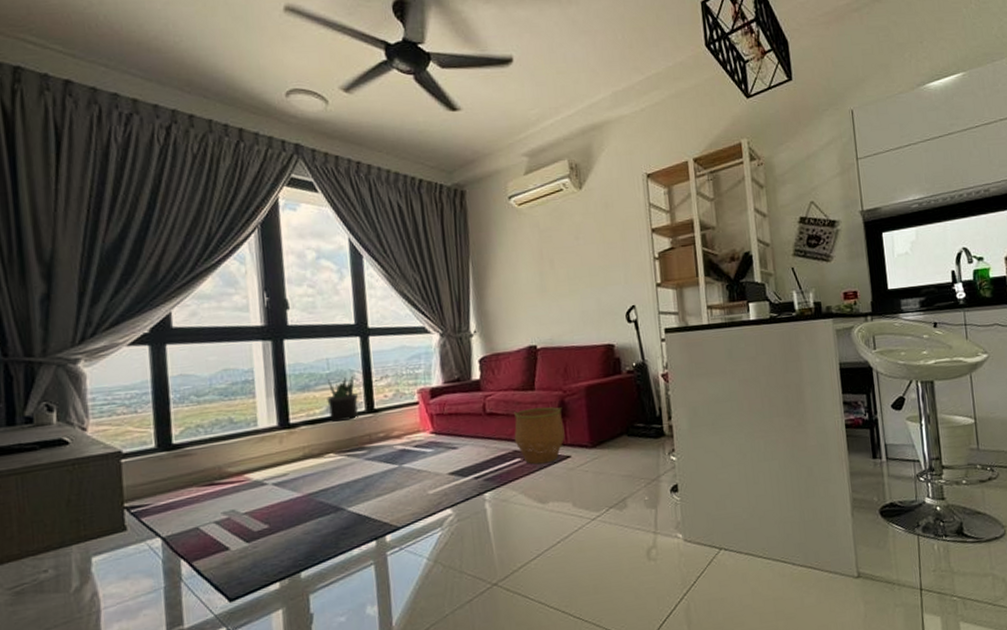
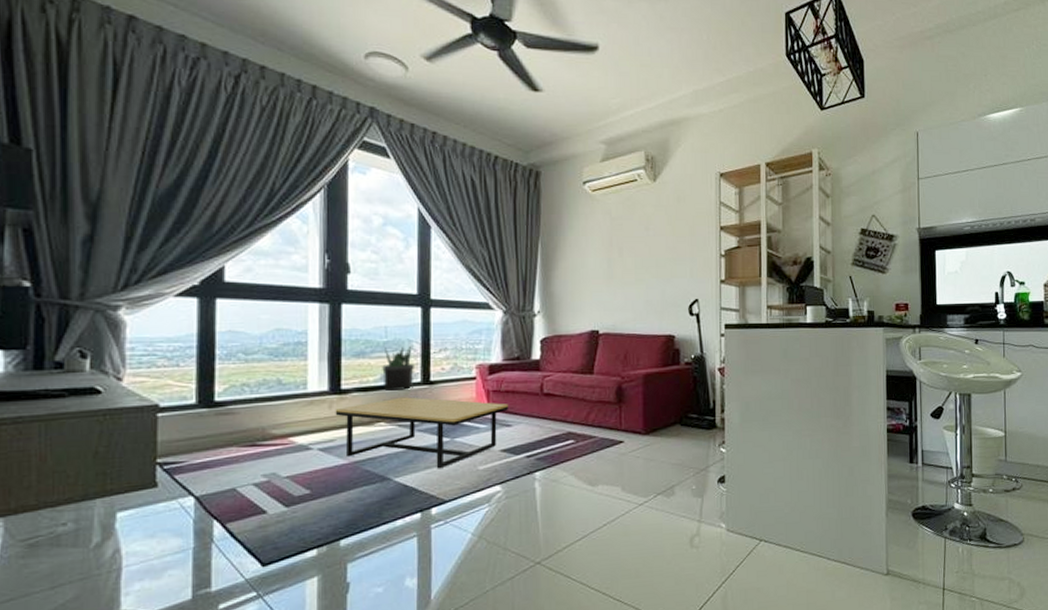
coffee table: none [285,426,454,496] -> present [335,397,509,469]
basket: present [514,407,565,465] -> none [569,391,620,447]

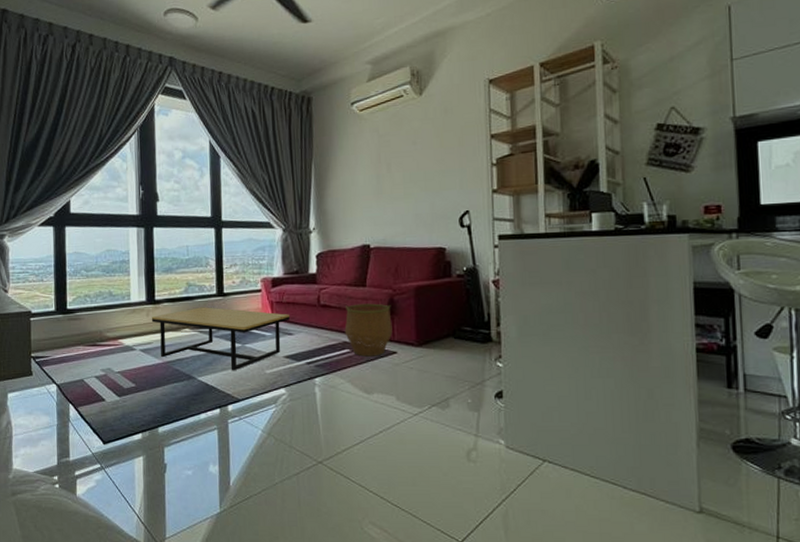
planter: present [382,346,414,391] -> none [185,262,211,301]
basket: none [569,391,620,447] -> present [344,303,393,357]

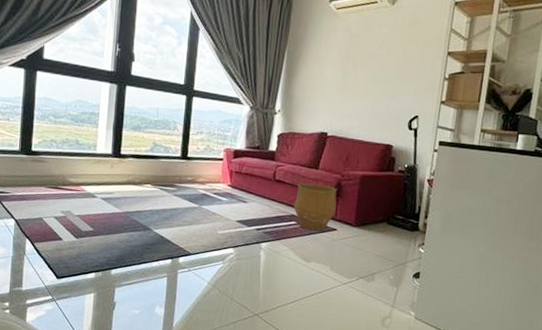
coffee table: present [151,307,291,371] -> none [115,166,247,228]

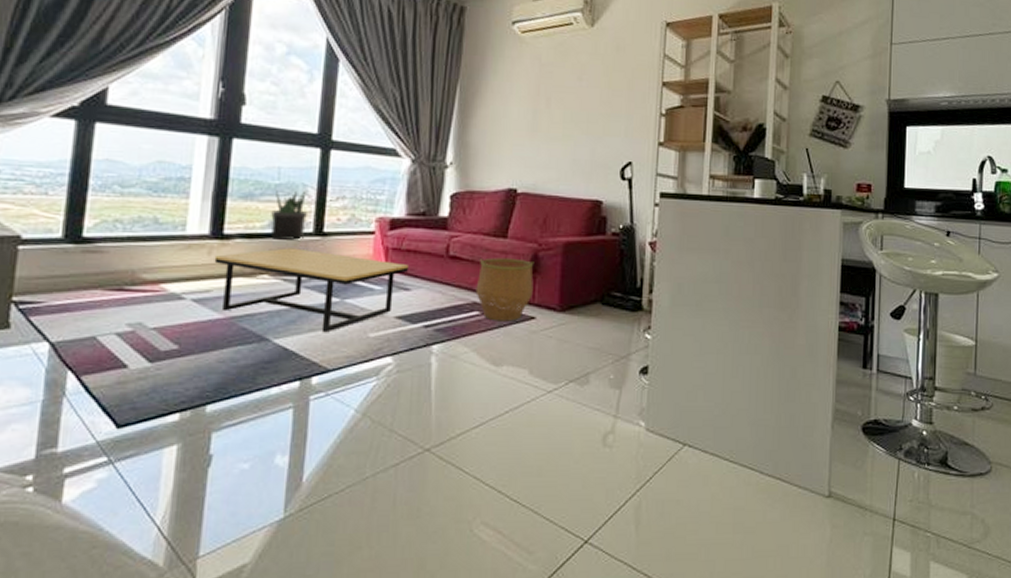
coffee table: none [115,166,247,228] -> present [214,248,410,333]
planter: none [152,125,176,161] -> present [271,190,307,240]

